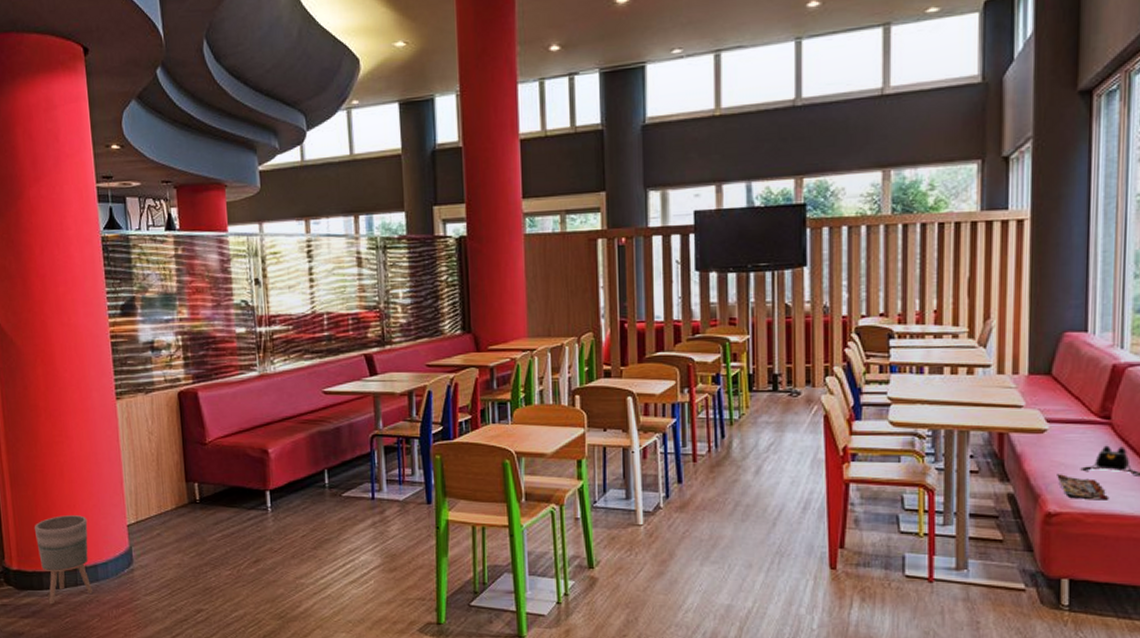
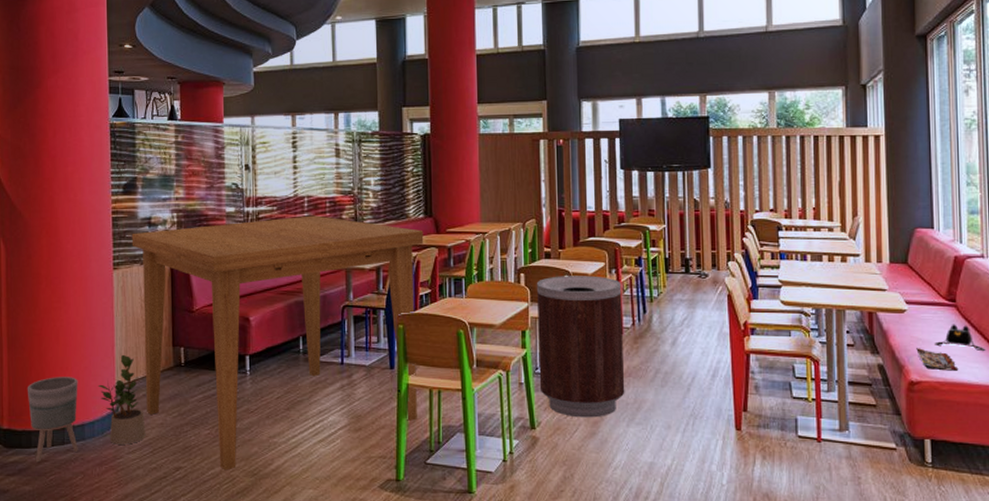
potted plant: none [108,491,163,586] -> present [98,354,146,445]
dining table: none [133,334,462,613] -> present [131,215,424,471]
trash can: none [594,396,699,556] -> present [536,275,625,418]

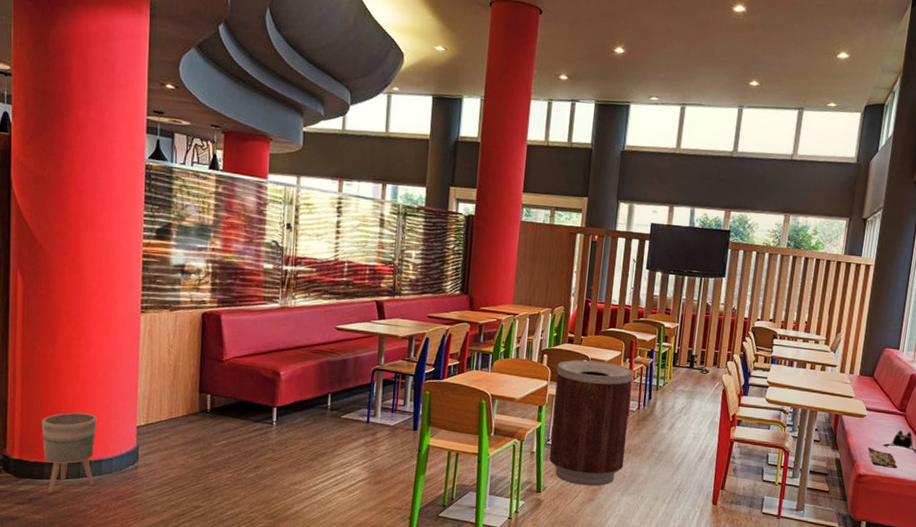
potted plant: present [98,354,146,445] -> none [118,396,166,482]
dining table: present [131,215,424,471] -> none [162,278,458,512]

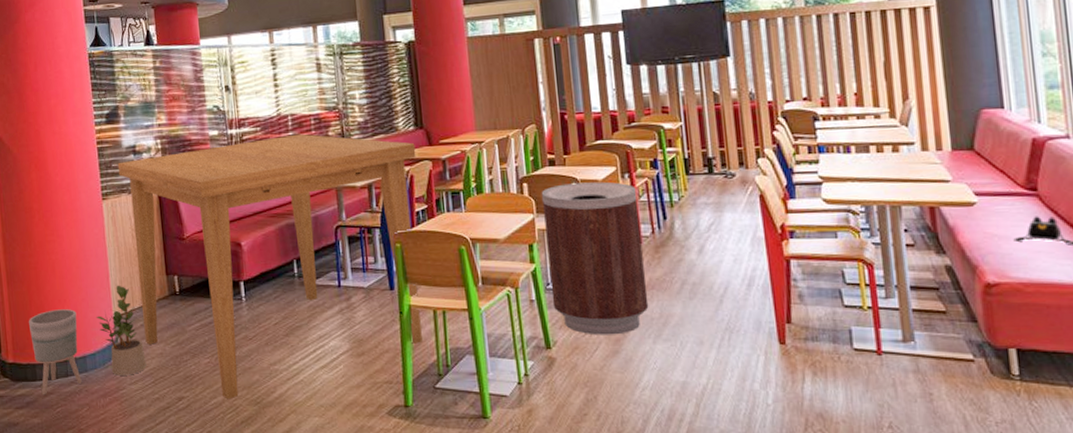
potted plant: none [118,396,166,482] -> present [96,285,147,376]
dining table: none [162,278,458,512] -> present [117,133,422,400]
magazine: present [868,447,898,468] -> none [991,245,1046,270]

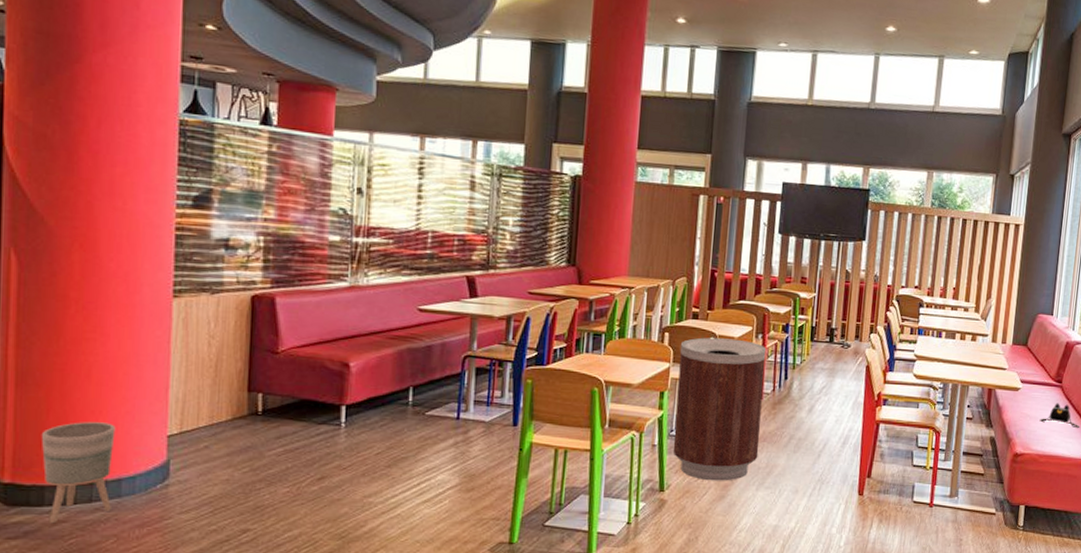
potted plant: present [96,285,147,376] -> none [143,398,206,503]
dining table: present [117,133,422,400] -> none [200,253,564,533]

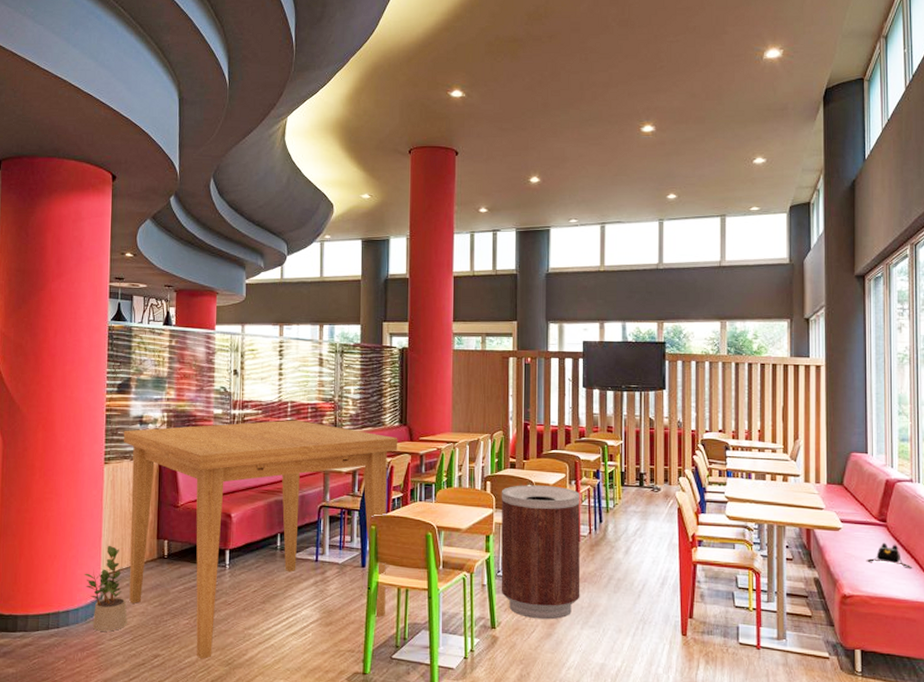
planter: present [41,422,116,524] -> none [15,564,65,646]
potted plant: none [143,398,206,503] -> present [84,545,128,632]
dining table: none [200,253,564,533] -> present [123,420,398,659]

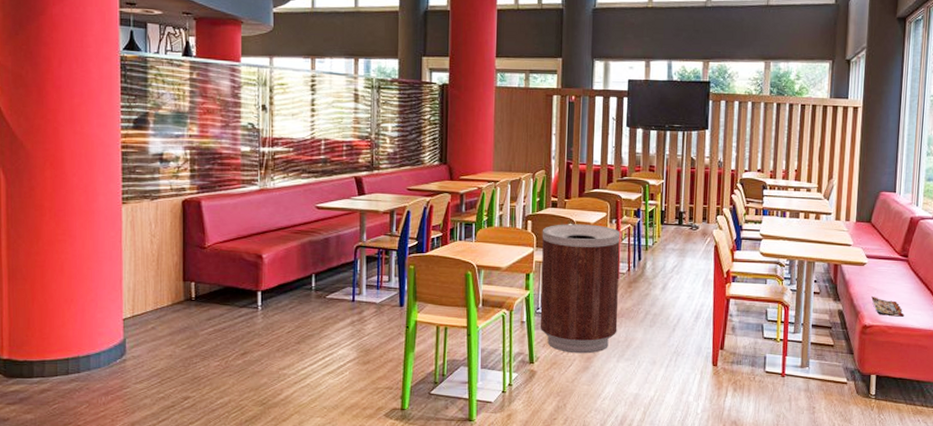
potted plant: present [84,545,128,632] -> none [104,288,154,375]
dining table: present [123,420,398,659] -> none [142,158,438,400]
magazine: none [849,564,888,586] -> present [871,297,905,317]
handbag: present [866,542,912,568] -> none [887,276,928,300]

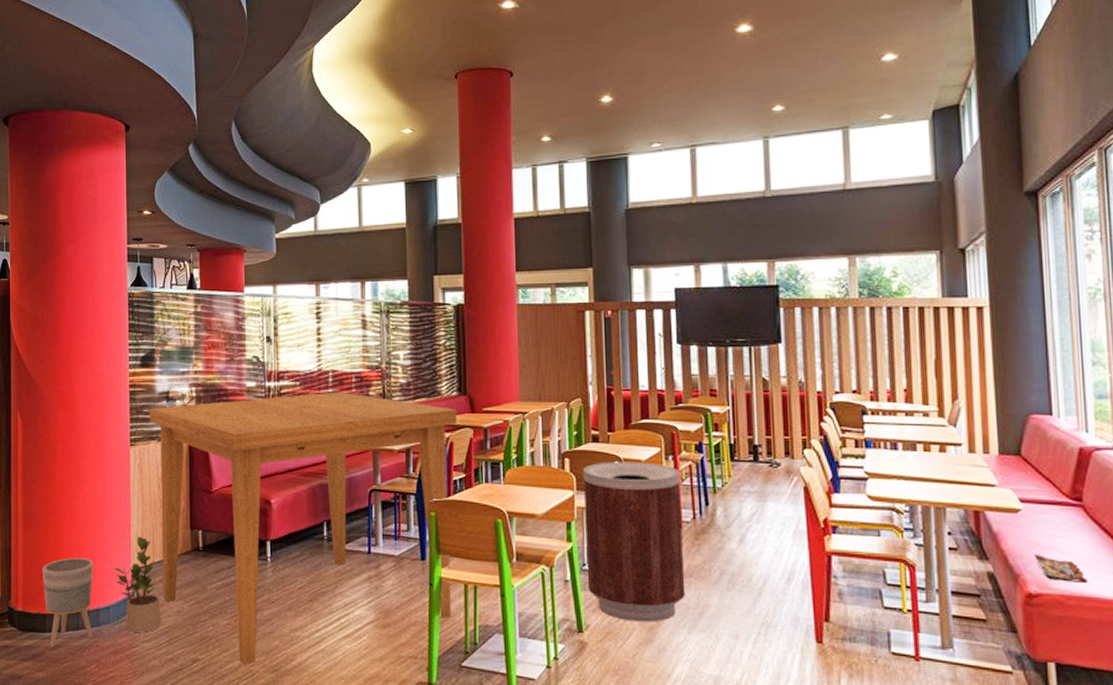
planter: none [28,308,84,392] -> present [42,558,94,648]
potted plant: none [104,288,154,375] -> present [113,536,162,633]
dining table: none [142,158,438,400] -> present [149,391,458,665]

